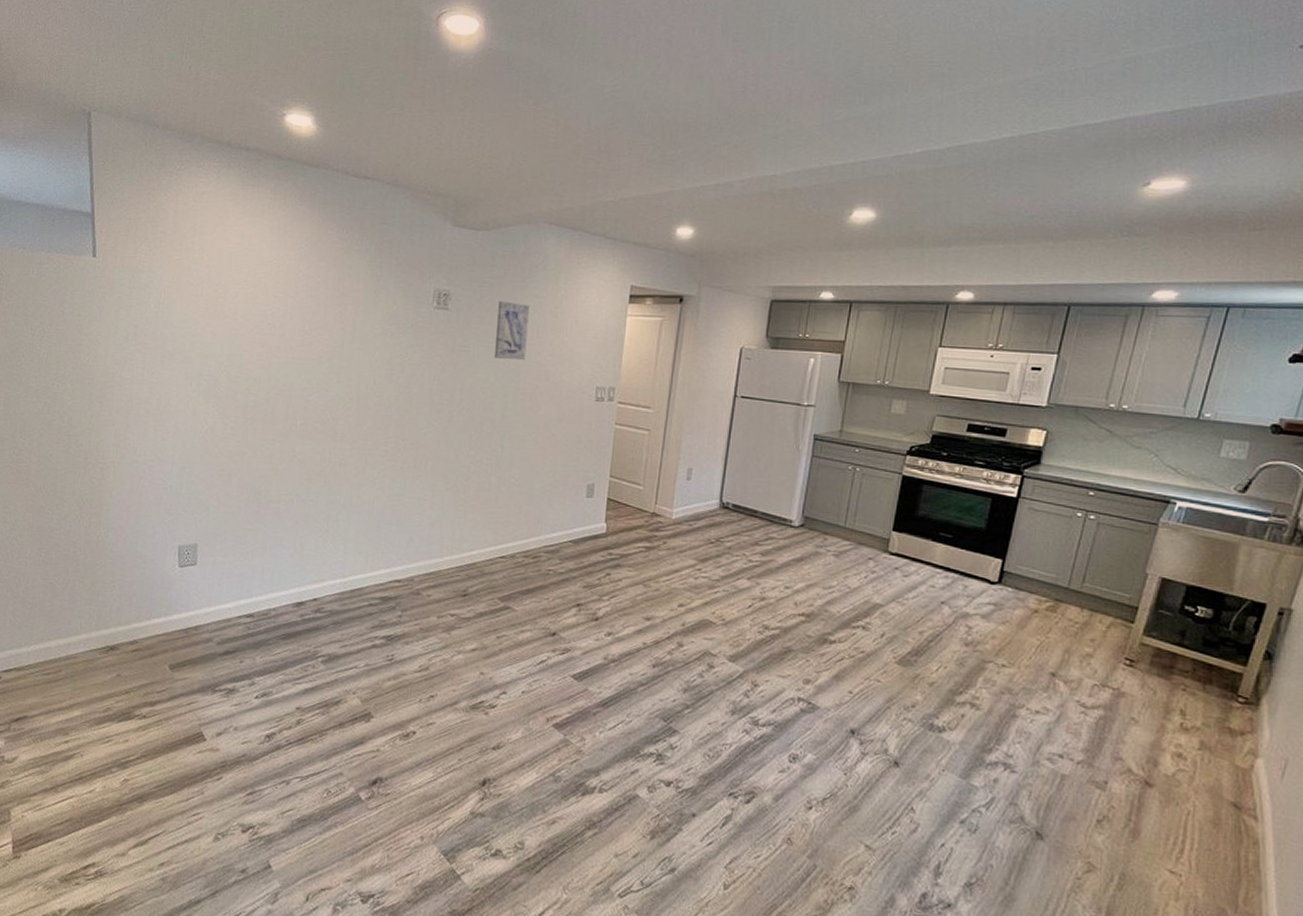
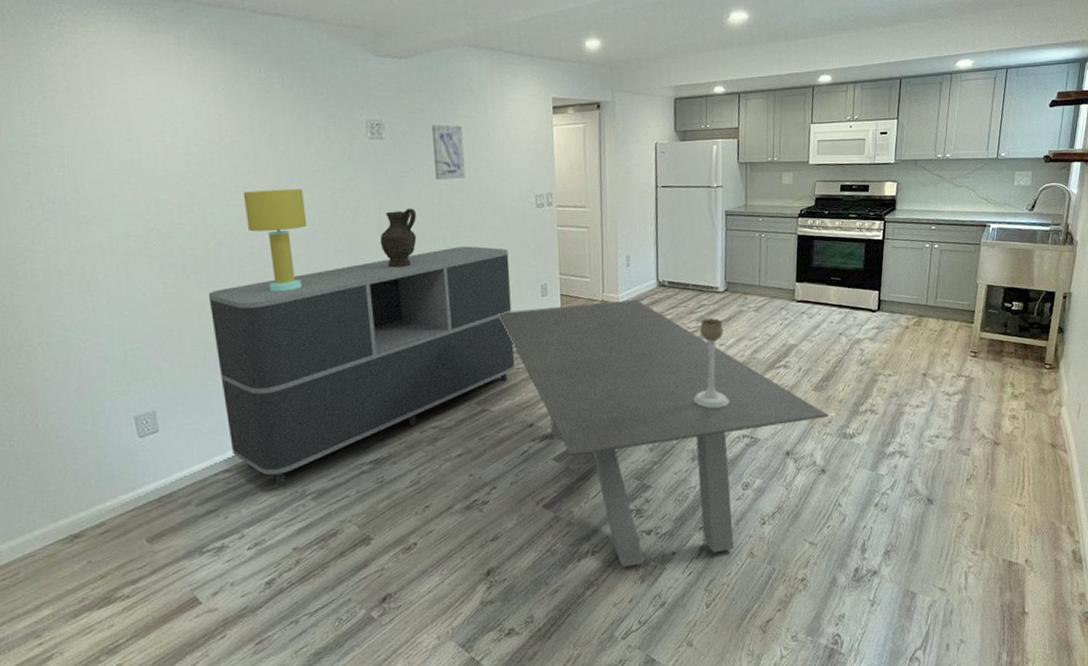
sideboard: none [257,430,558,644] -> present [208,246,515,488]
table lamp: none [306,346,363,450] -> present [243,188,307,292]
decorative vase: none [428,384,469,443] -> present [380,208,417,268]
dining table: none [535,506,913,829] -> present [497,300,828,568]
candle holder: none [744,554,792,661] -> present [693,318,729,409]

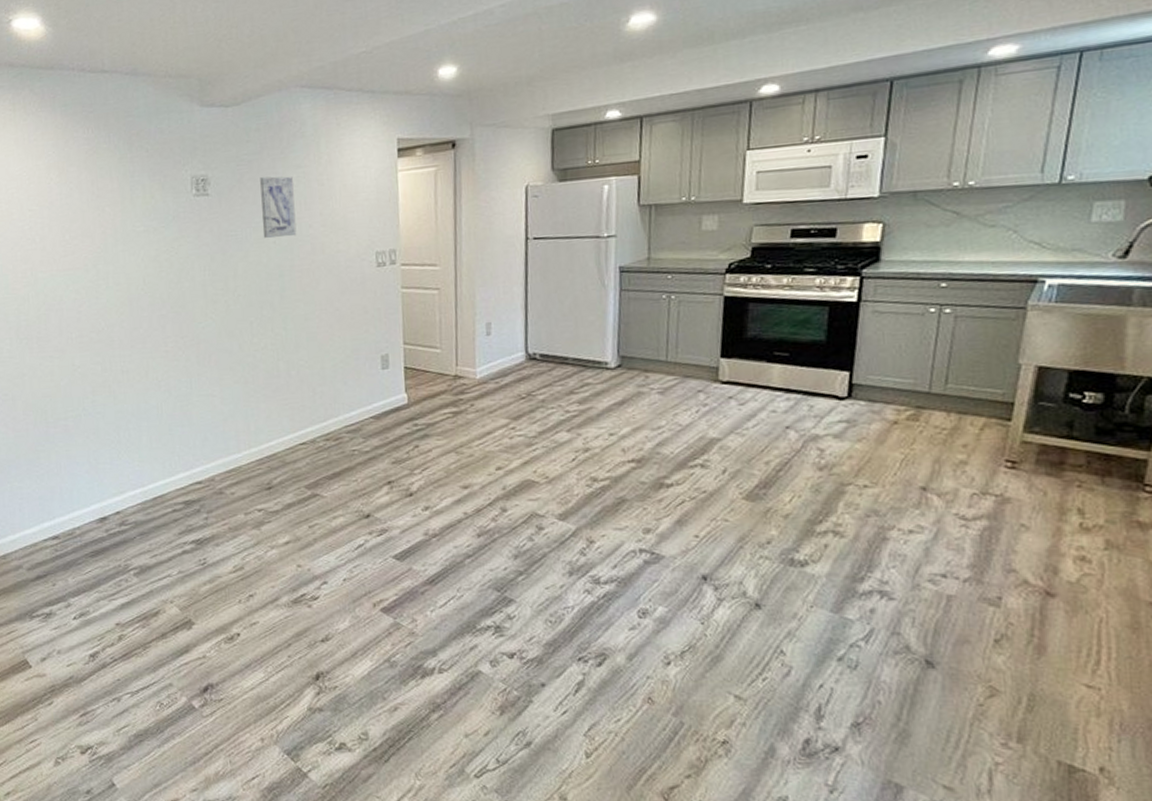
sideboard: present [208,246,515,488] -> none [39,311,351,560]
table lamp: present [243,188,307,292] -> none [71,251,132,359]
decorative vase: present [380,208,417,268] -> none [204,270,243,335]
dining table: present [497,300,828,568] -> none [330,375,767,693]
candle holder: present [693,318,729,409] -> none [572,401,622,514]

